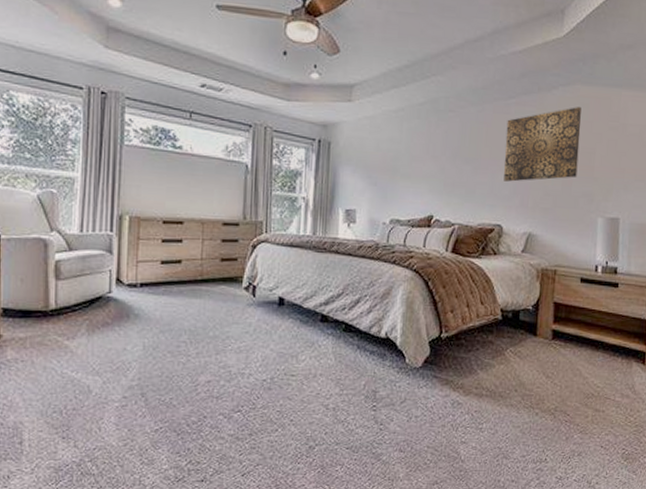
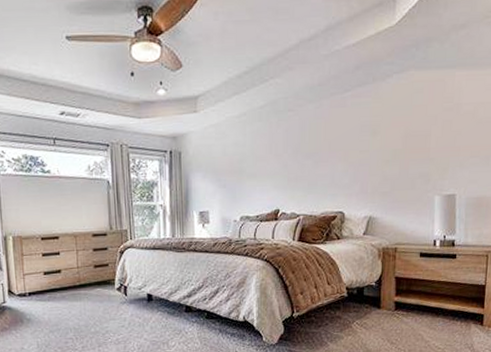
wall art: present [504,107,581,182] -> none [343,92,416,171]

